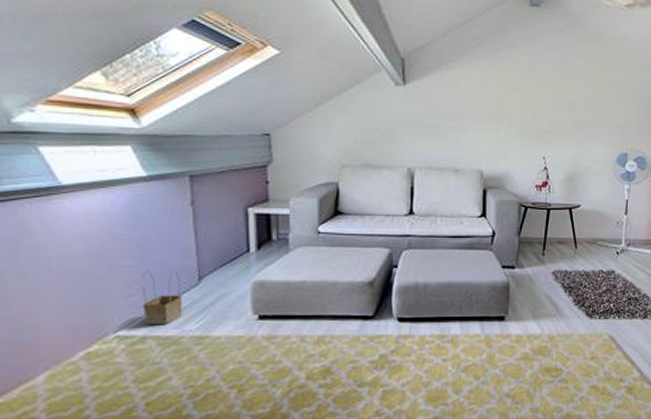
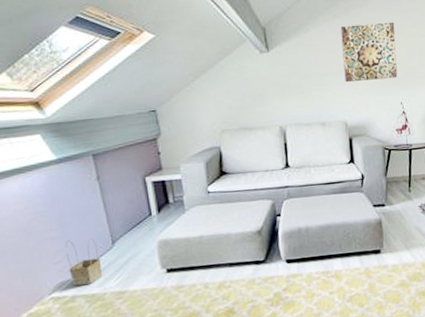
wall art: none [485,67,545,130] -> present [340,22,398,83]

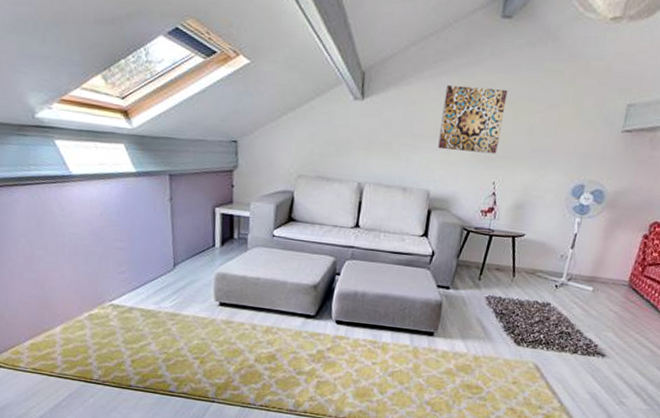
basket: present [65,237,103,286] -> none [130,253,161,300]

